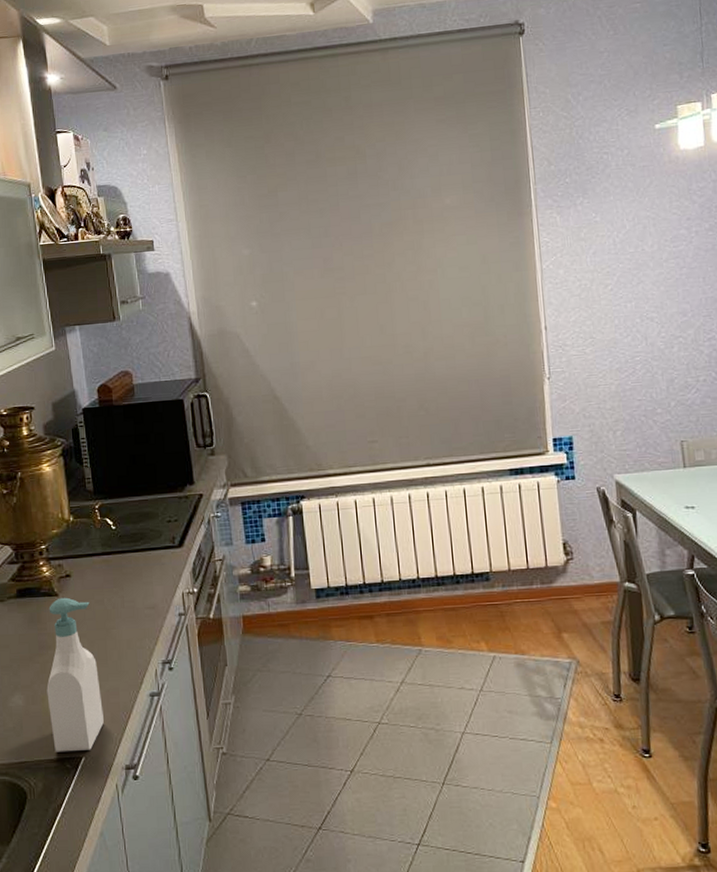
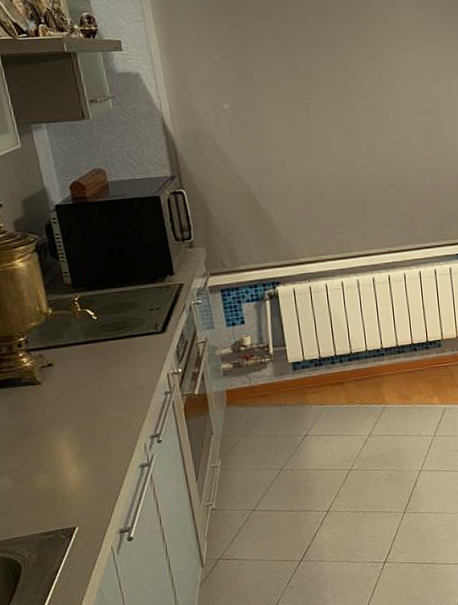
soap bottle: present [46,597,104,752] -> none [32,385,96,526]

